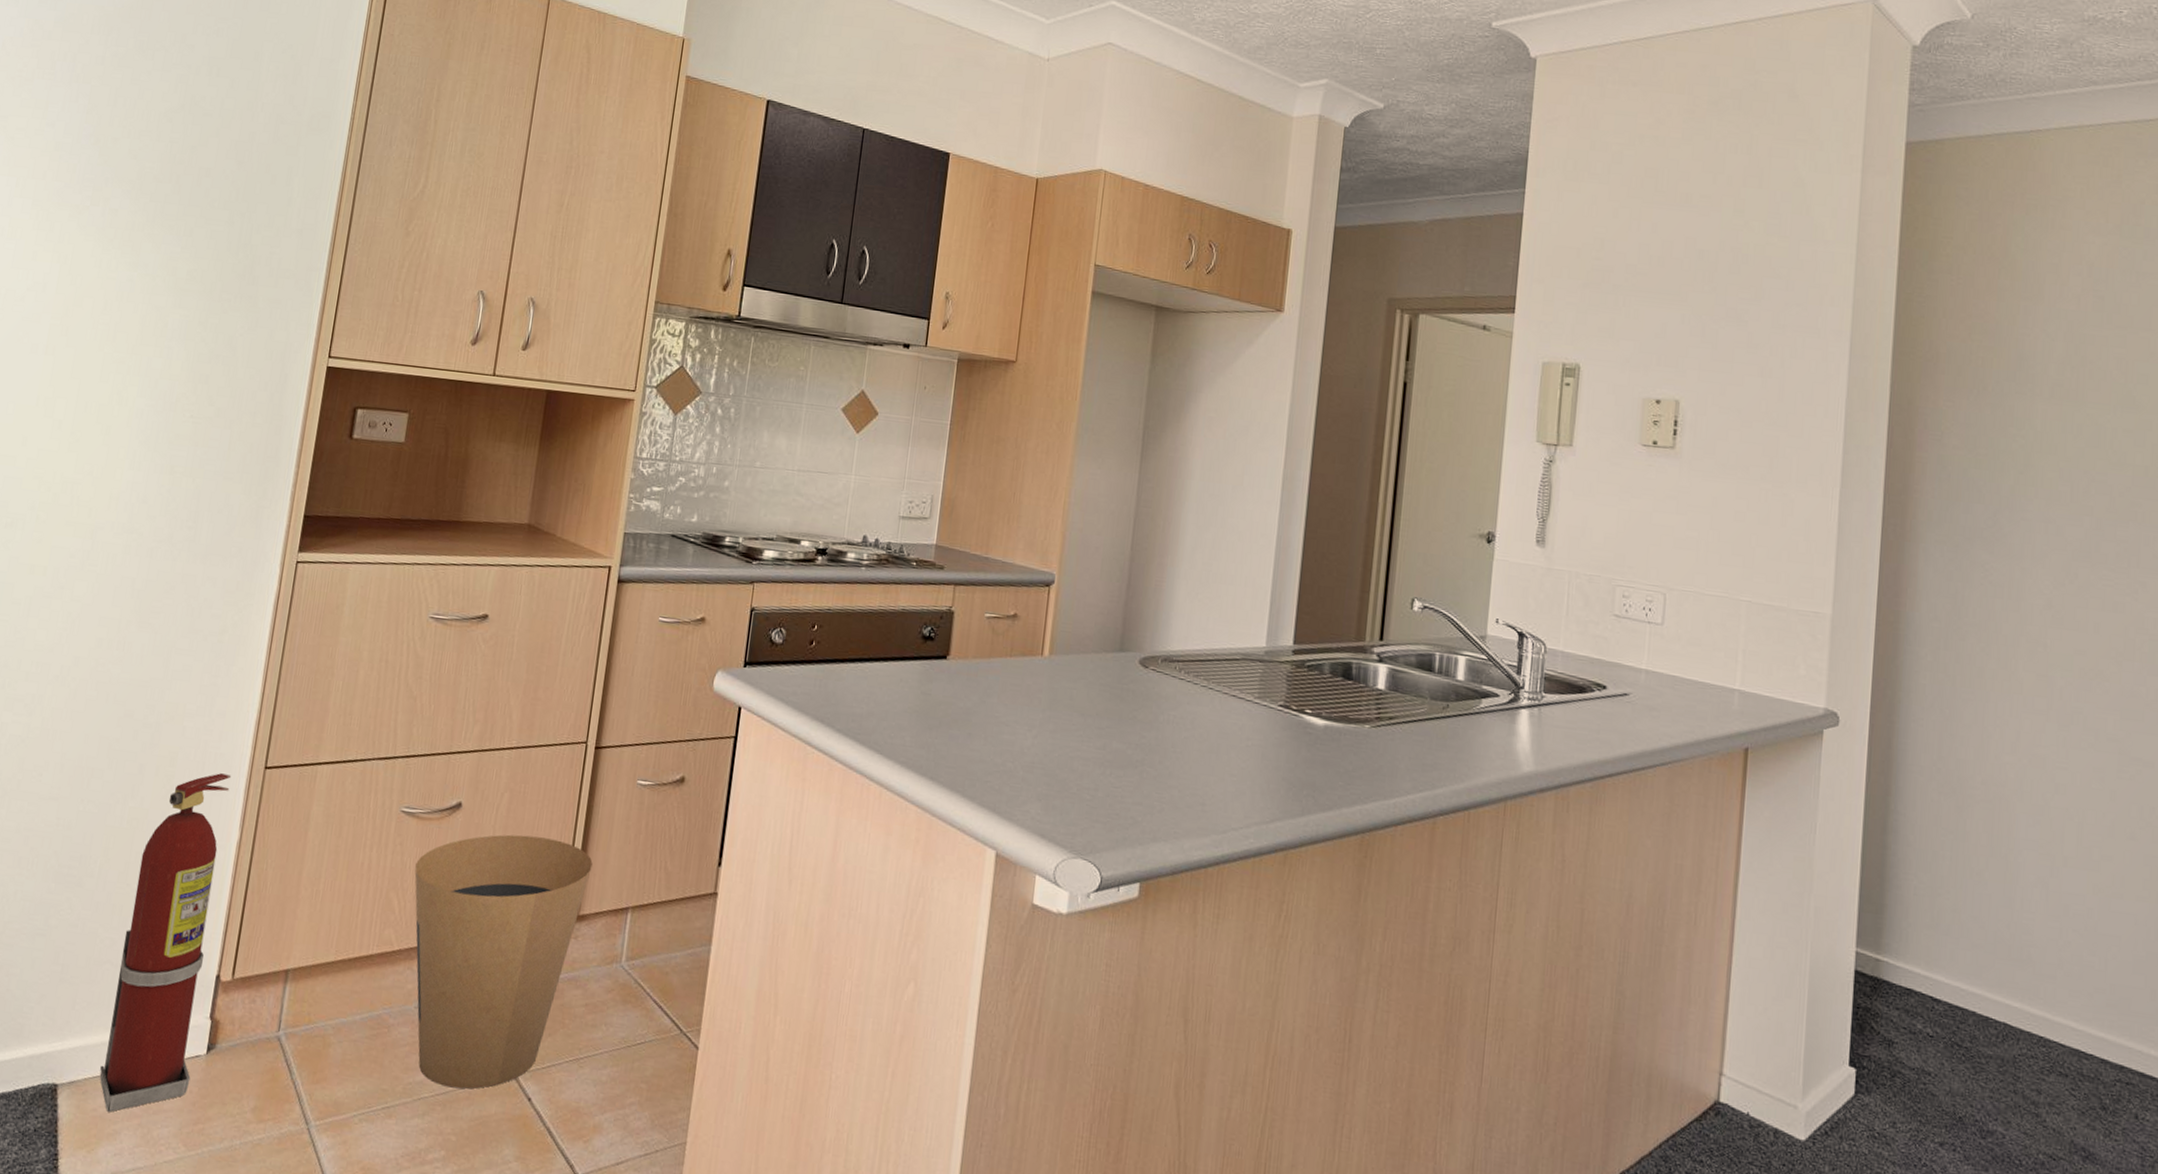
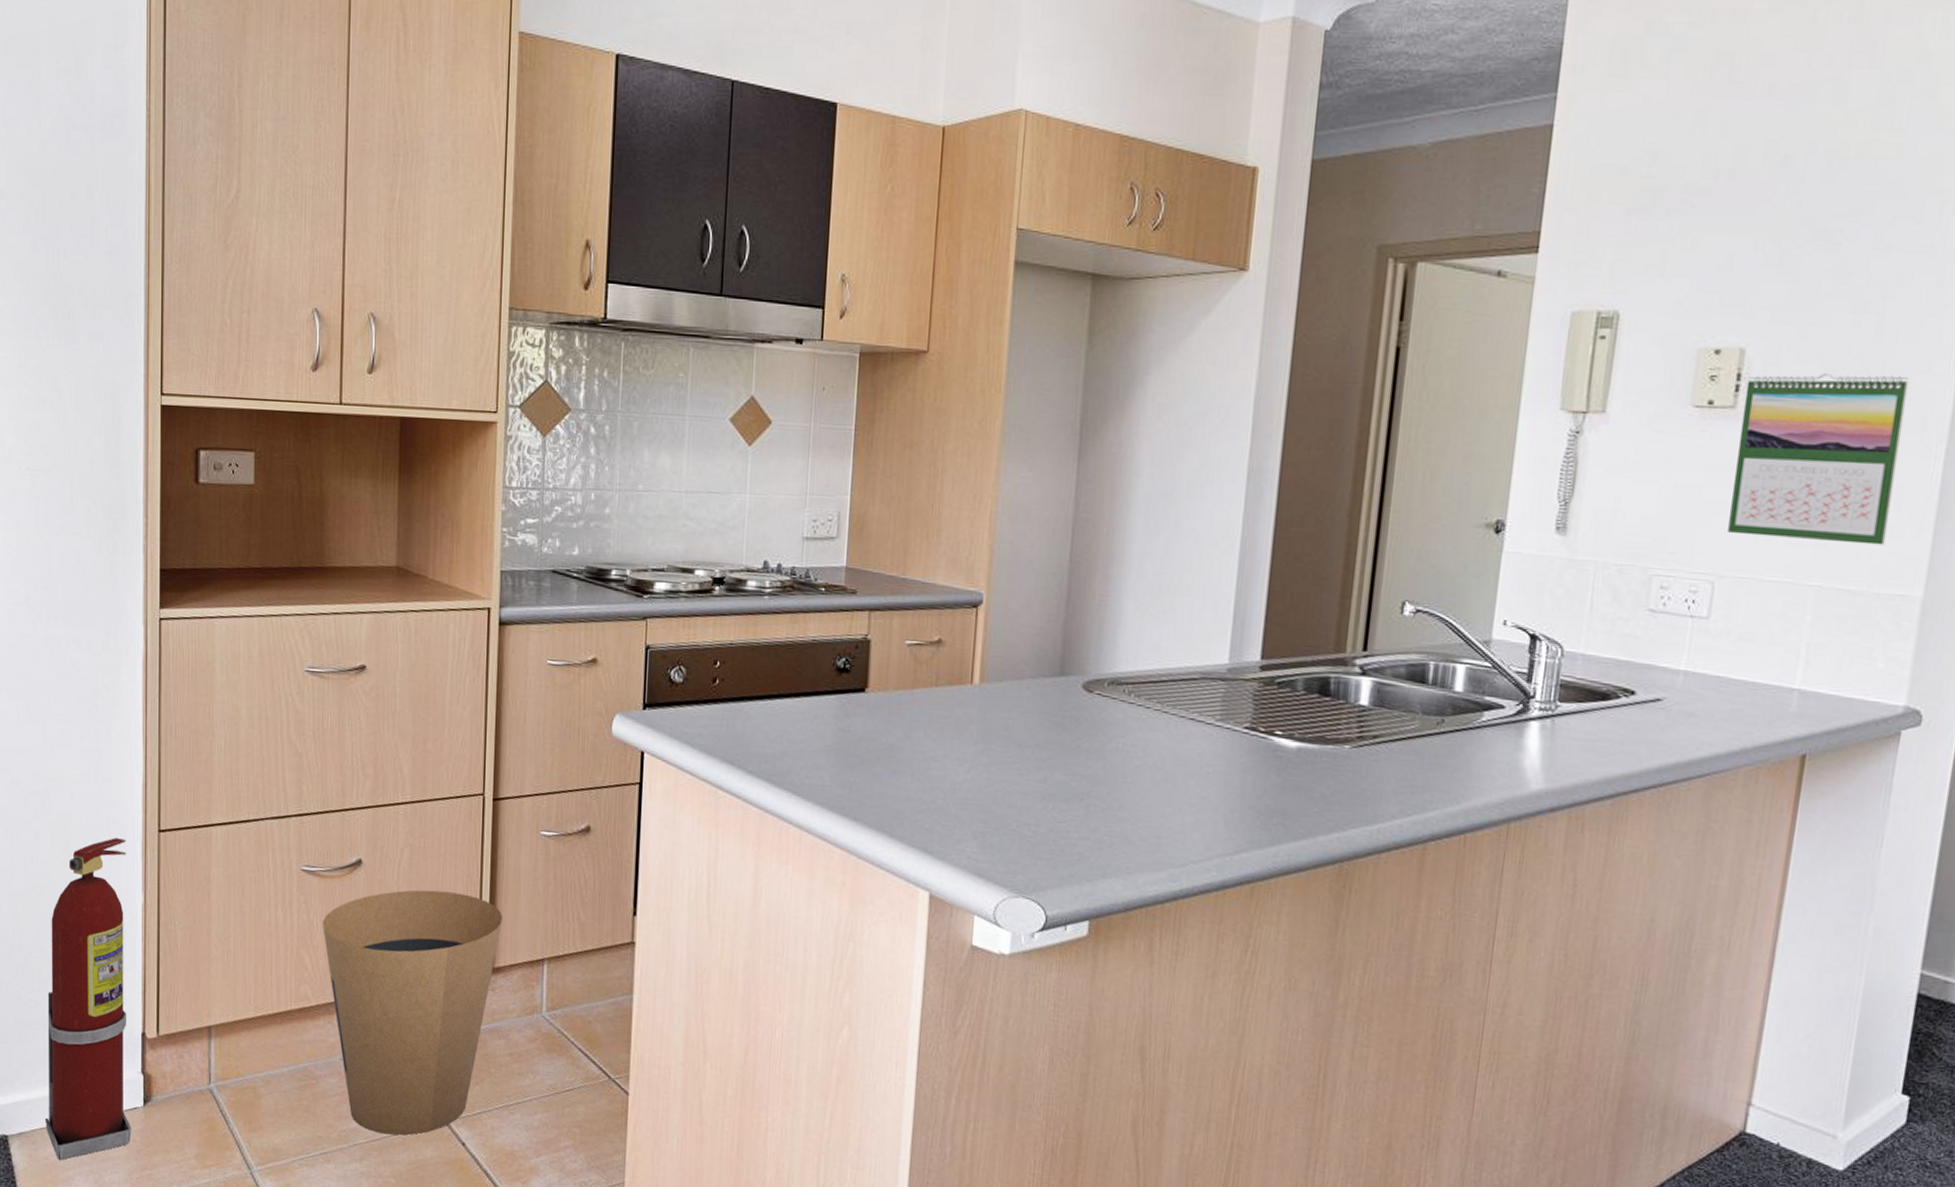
calendar: none [1674,423,1808,569] -> present [1728,372,1910,545]

